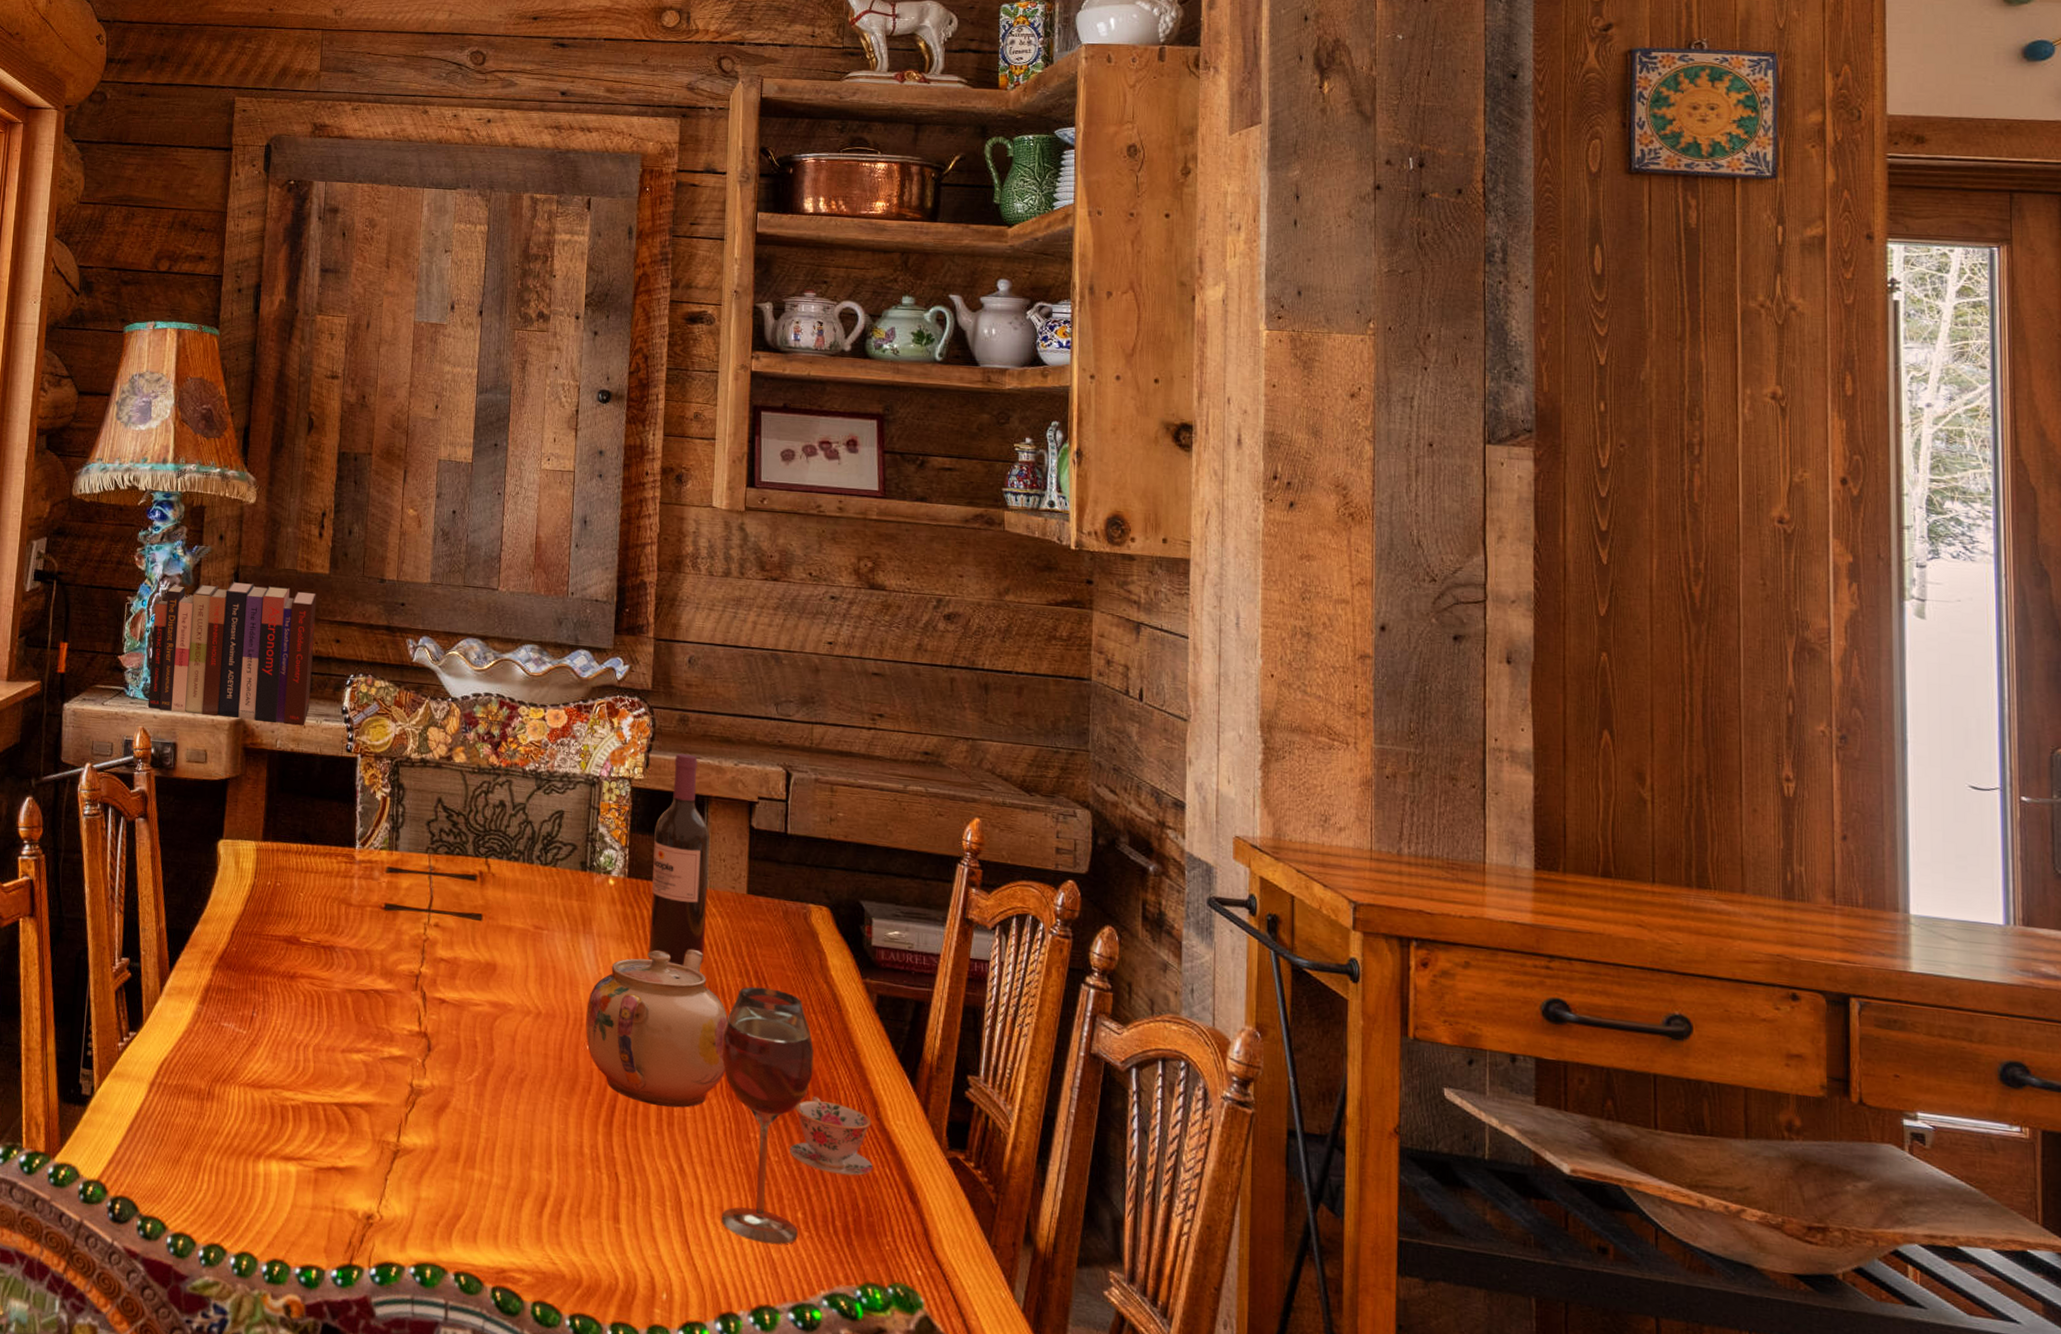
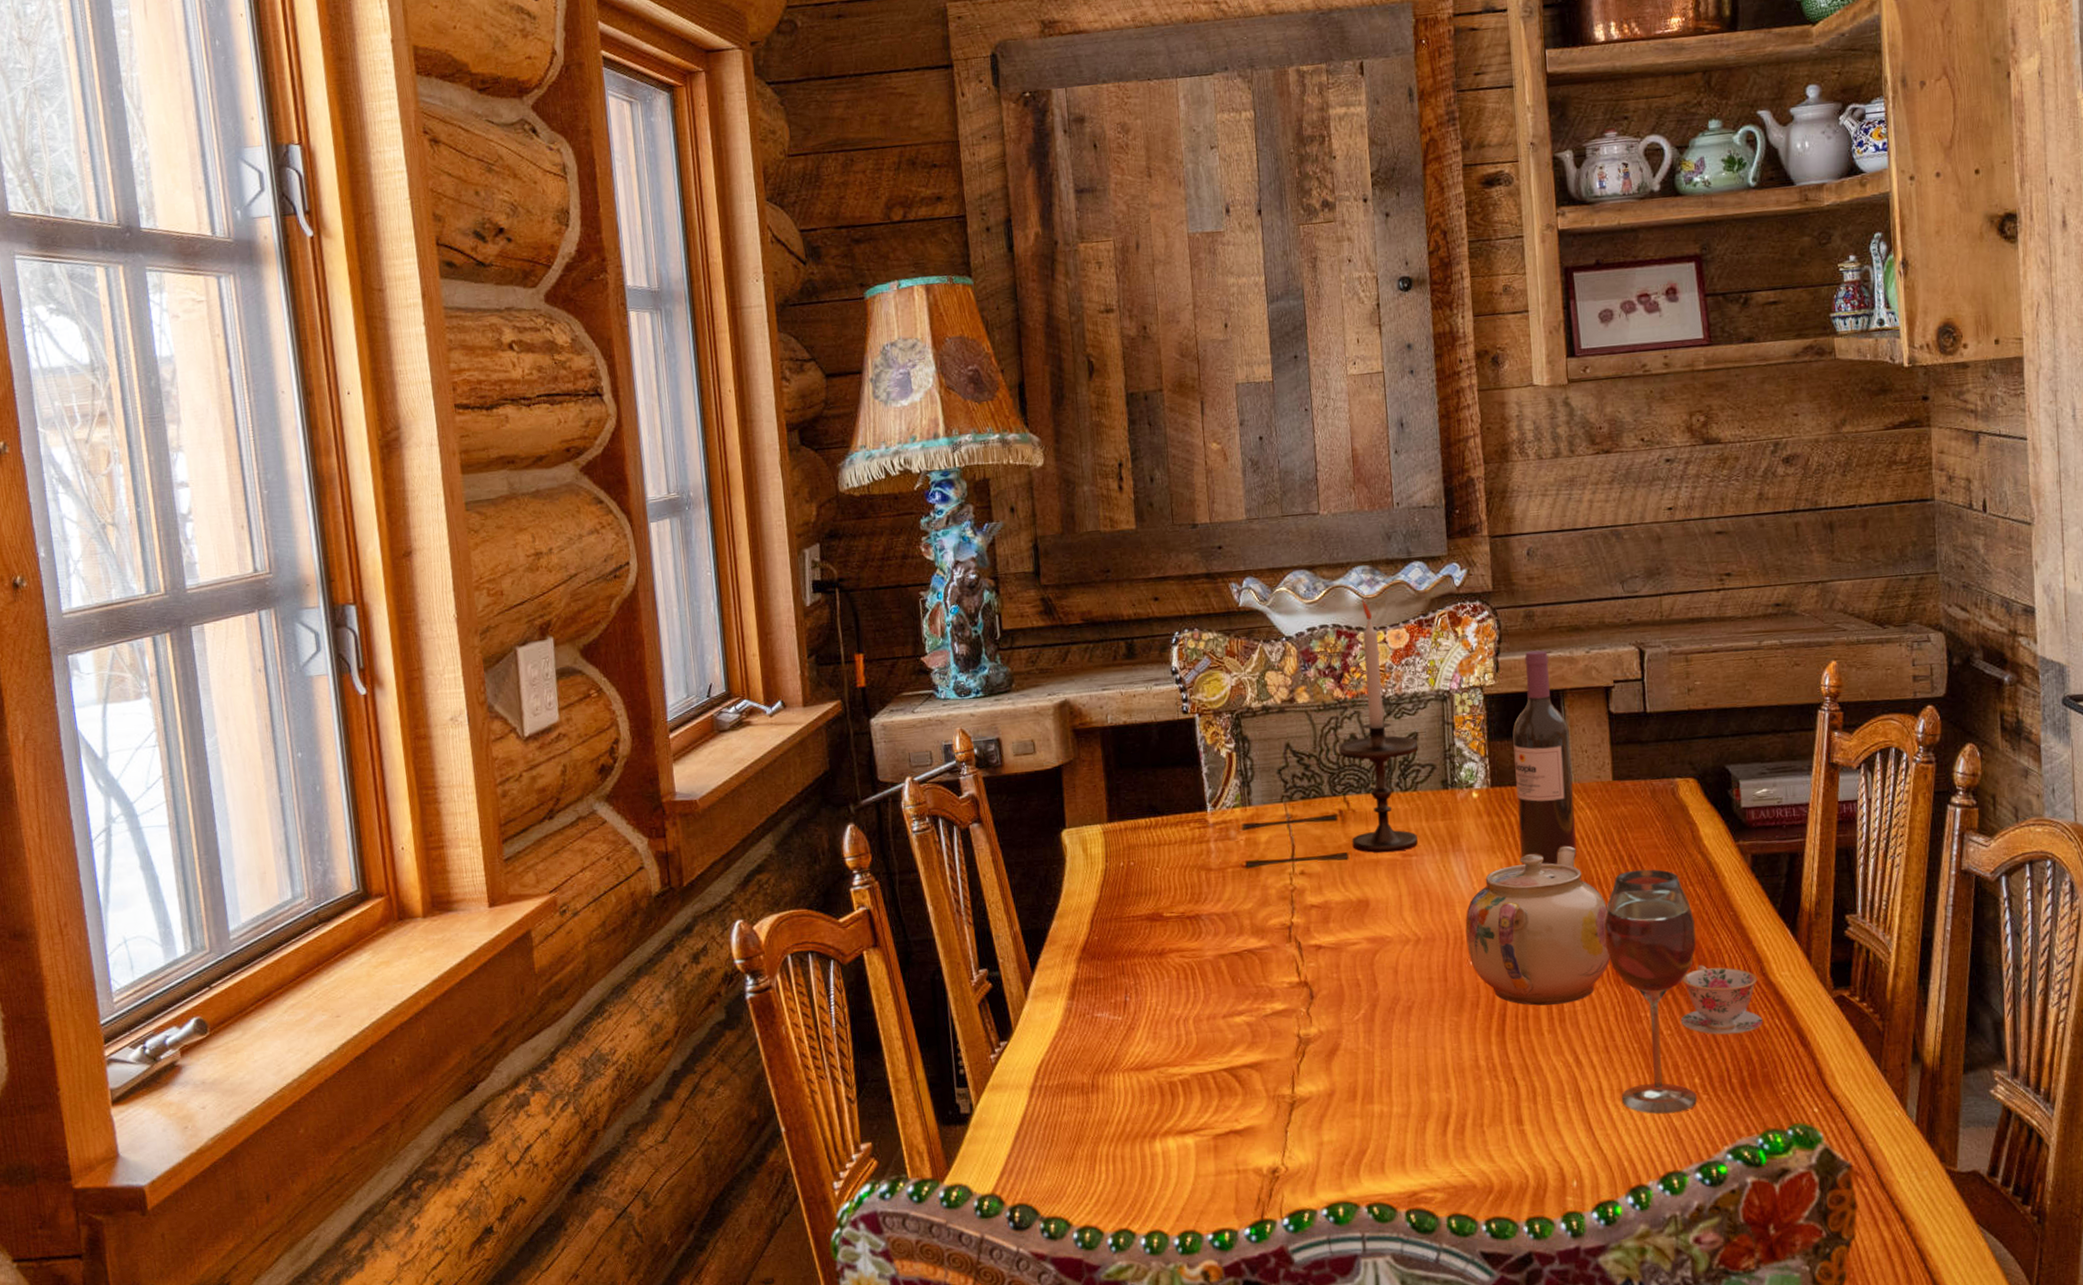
books: present [147,581,317,726] -> none [952,550,1137,708]
candlestick: none [487,675,563,923] -> present [1339,599,1419,853]

